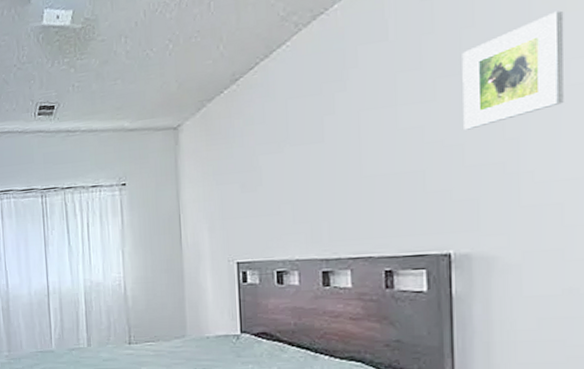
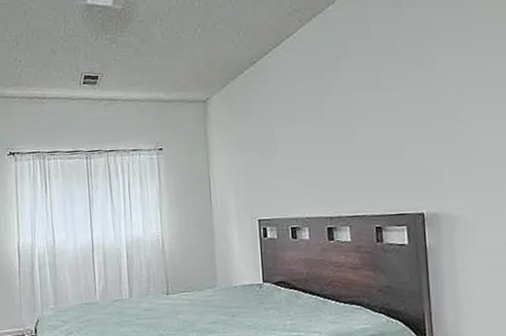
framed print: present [462,10,565,130] -> none [424,24,497,113]

